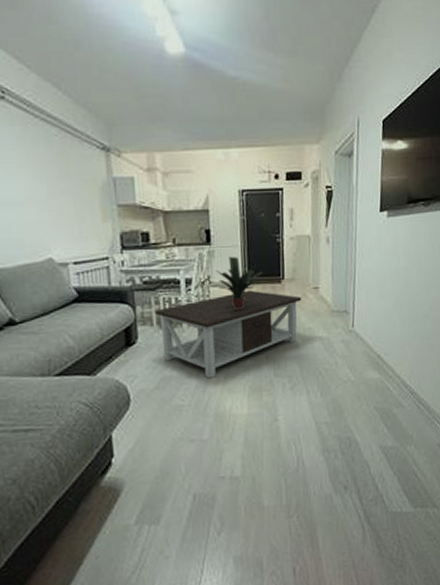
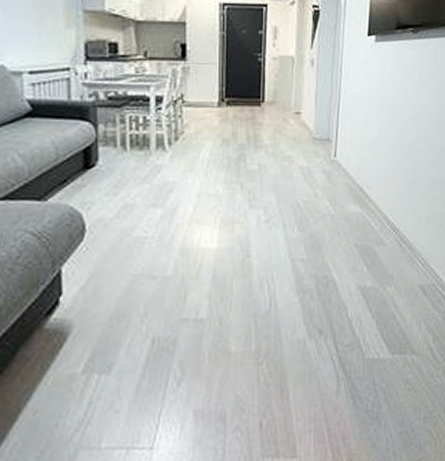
coffee table: present [155,290,302,378] -> none [119,112,282,208]
potted plant: present [216,256,263,311] -> none [191,74,241,134]

